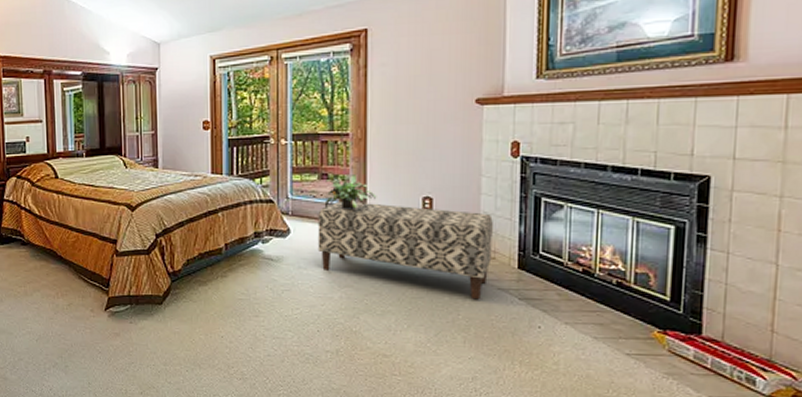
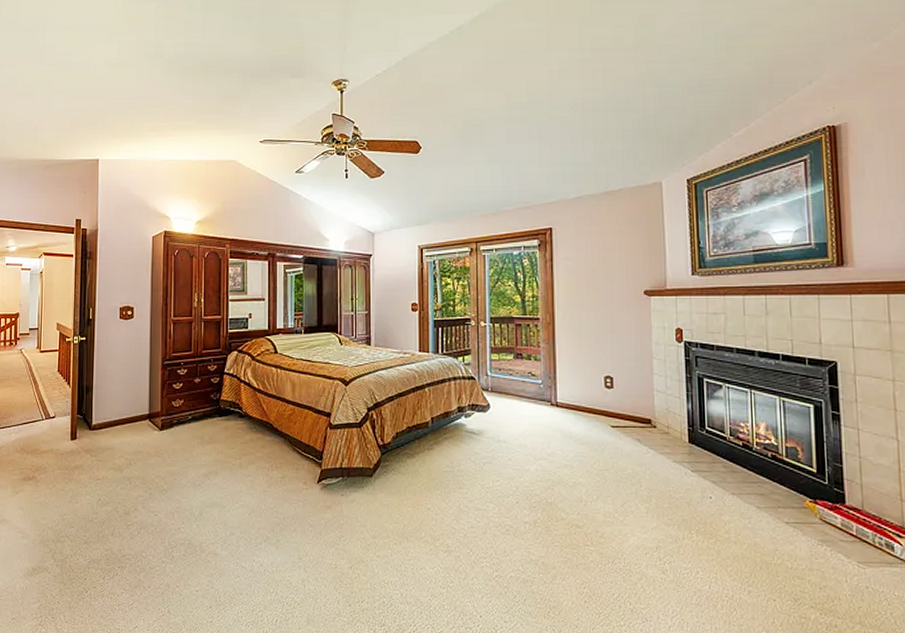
bench: present [318,201,493,300] -> none [514,379,666,472]
potted plant: present [324,175,377,210] -> none [519,355,565,388]

